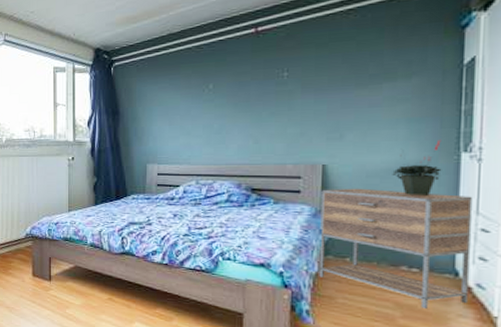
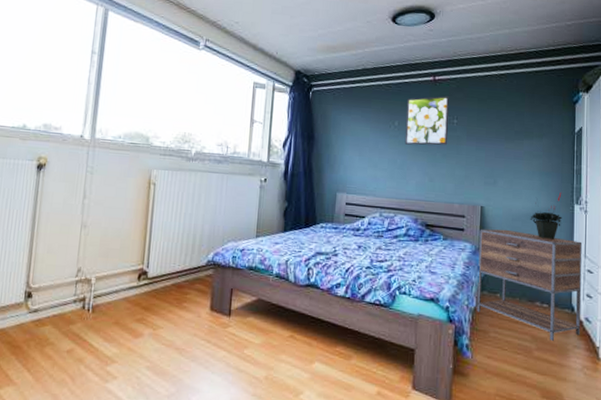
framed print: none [222,47,276,107] -> present [404,96,449,145]

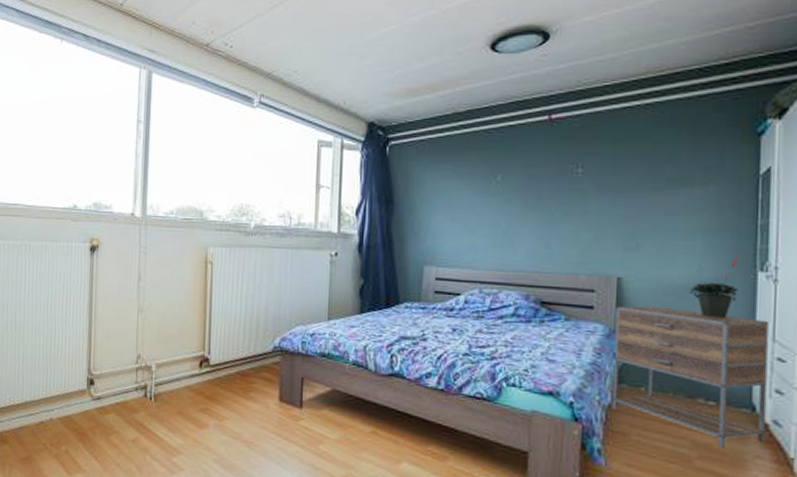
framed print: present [404,96,449,145] -> none [510,139,571,204]

